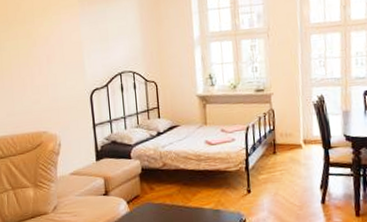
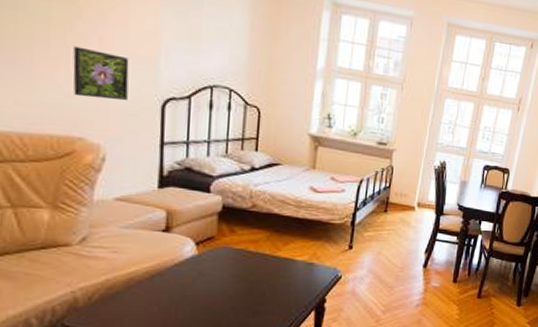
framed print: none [34,65,69,102] -> present [73,46,129,100]

